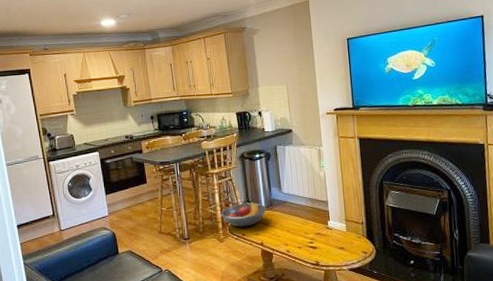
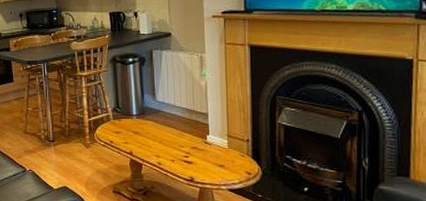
fruit bowl: present [221,201,266,227] -> none [88,107,138,134]

